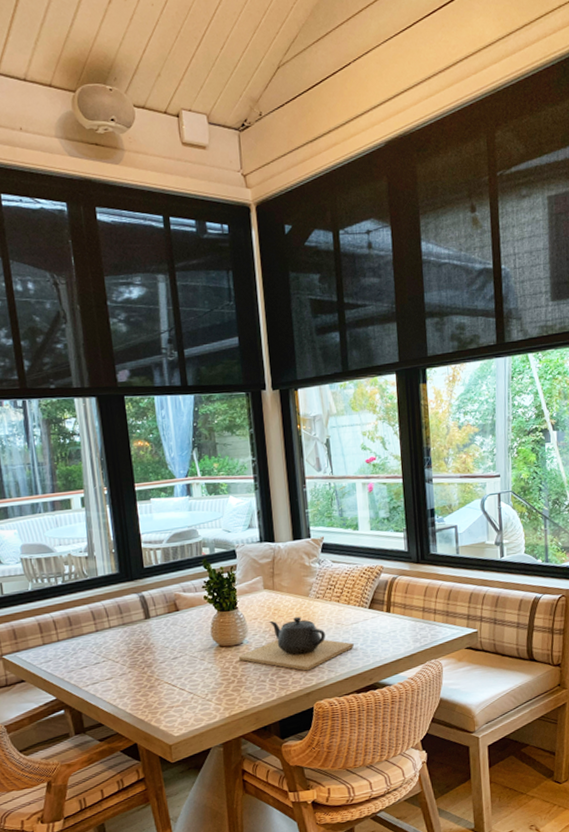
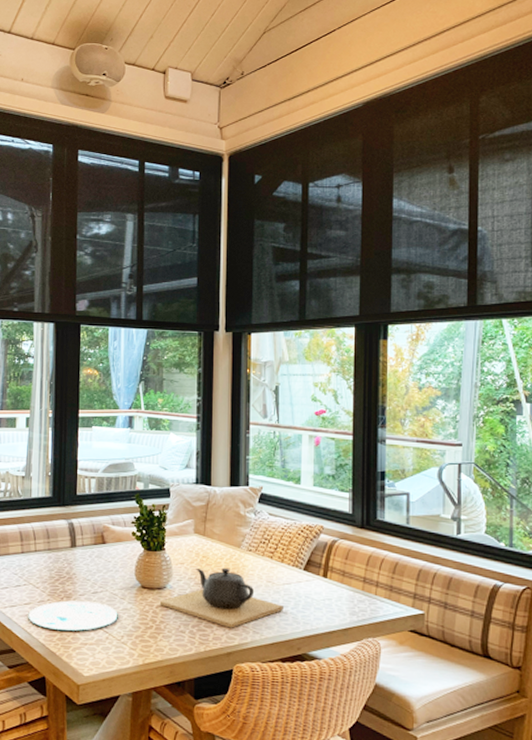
plate: none [111,667,200,699] -> present [28,600,118,631]

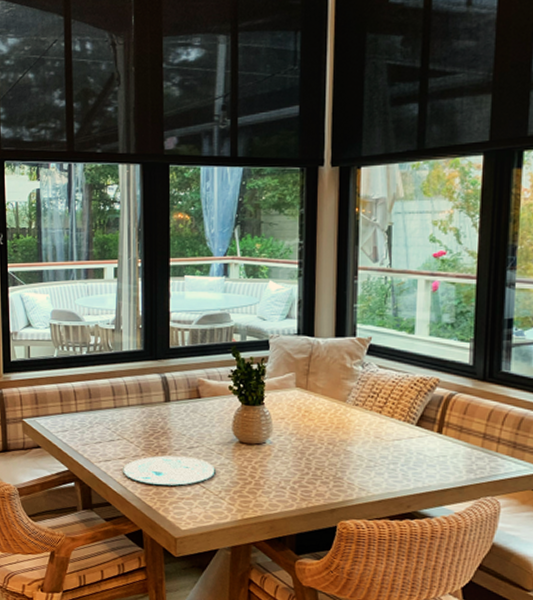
teapot: present [159,567,284,628] -> none [258,422,393,485]

